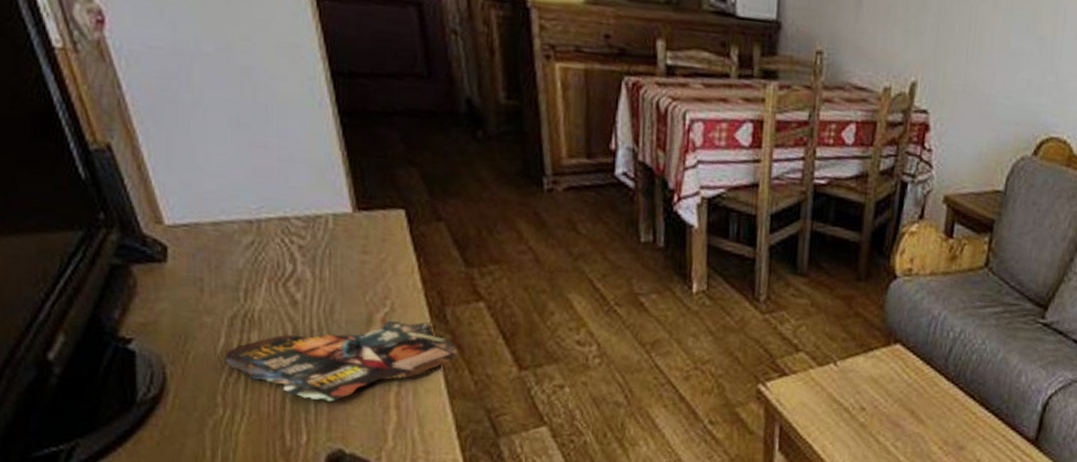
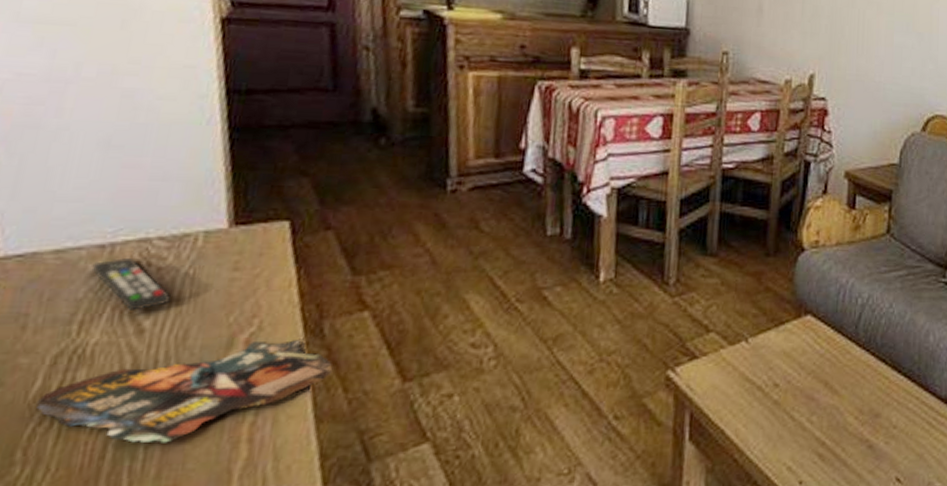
remote control: none [245,234,315,284] -> present [91,257,171,311]

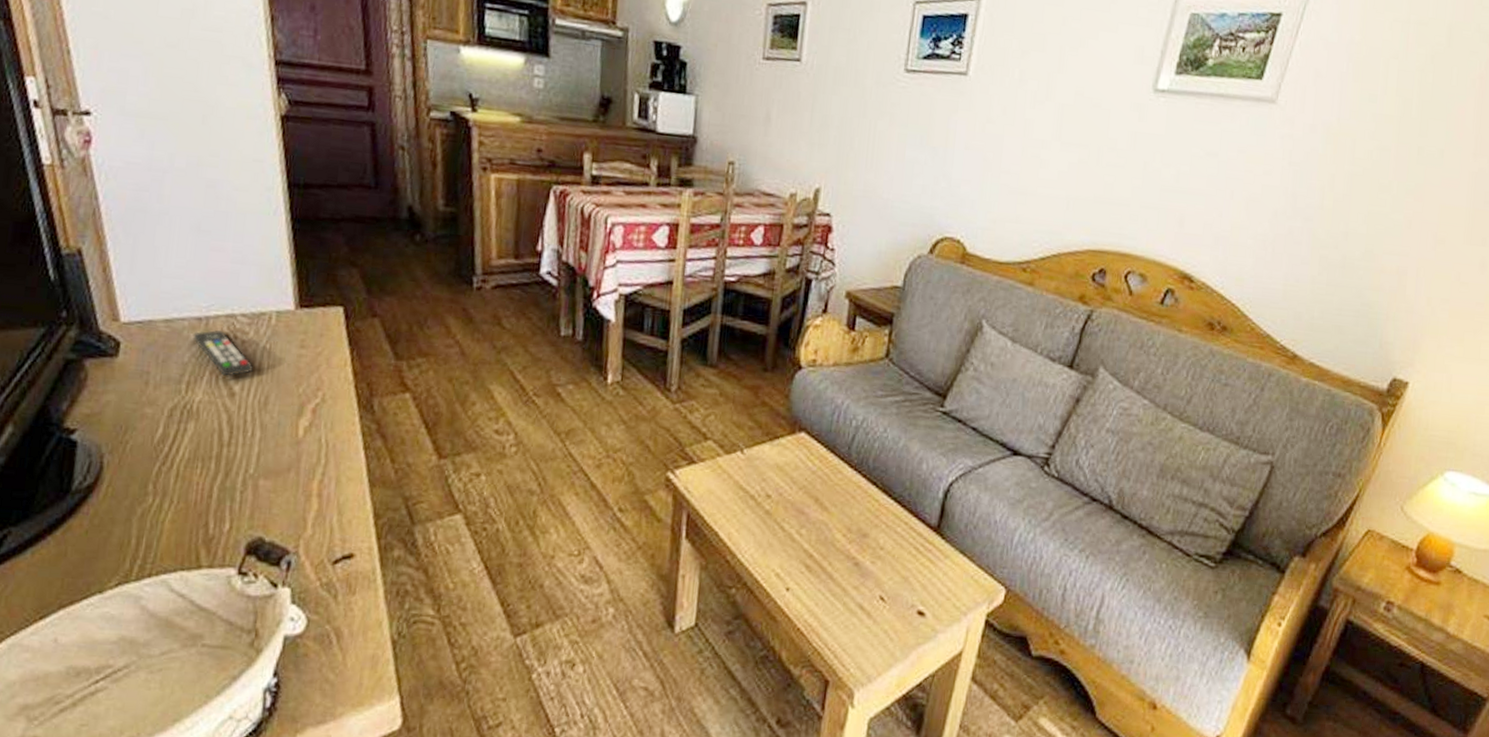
magazine: present [35,340,333,443] -> none [159,411,382,490]

